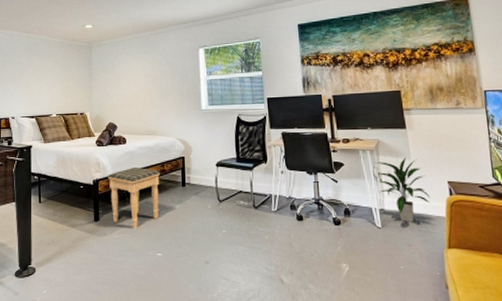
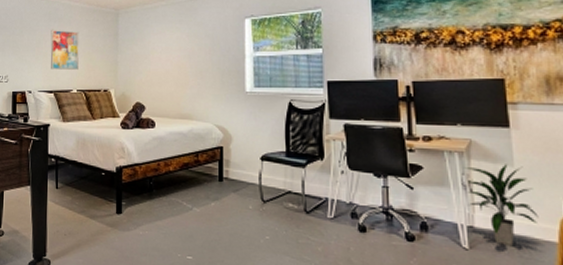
wall art: none [31,61,57,97] -> present [50,29,79,70]
footstool: present [108,167,161,228] -> none [133,156,194,225]

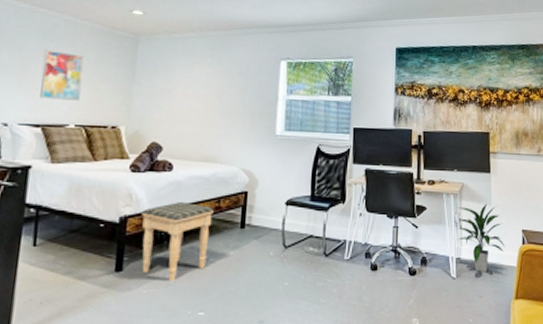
footstool: none [133,156,194,225] -> present [141,202,215,281]

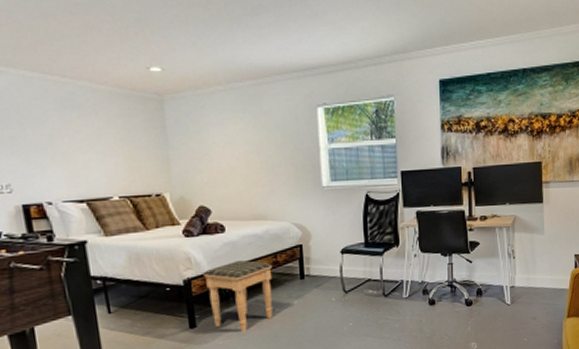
wall art: present [40,49,85,101] -> none [67,120,117,173]
indoor plant: present [457,203,505,273] -> none [510,233,558,297]

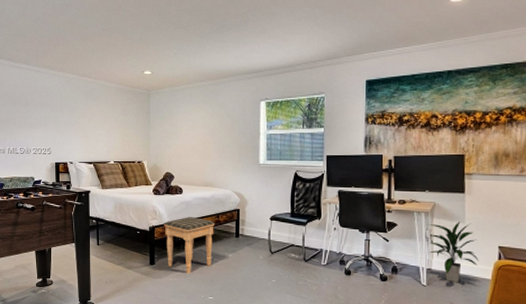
indoor plant: none [510,233,558,297] -> present [428,221,479,283]

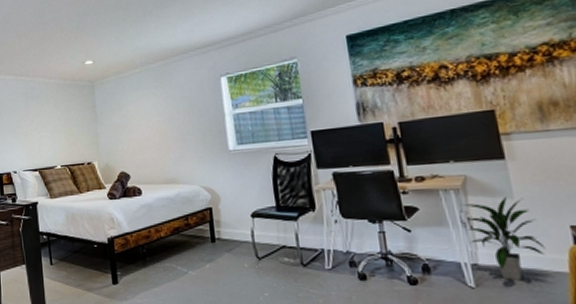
footstool: present [164,217,215,273] -> none [124,222,186,292]

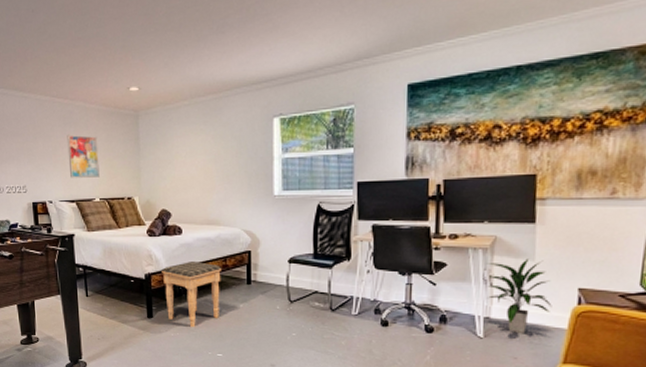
wall art: none [29,107,60,148] -> present [67,134,100,178]
footstool: none [124,222,186,292] -> present [162,262,223,327]

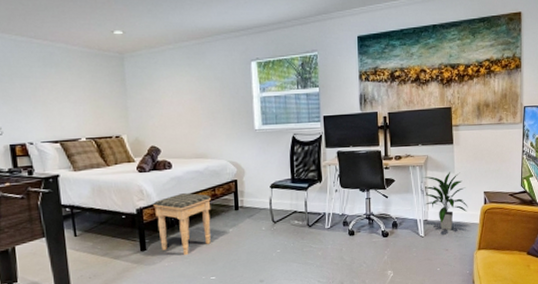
wall art: present [67,134,100,178] -> none [47,75,85,119]

